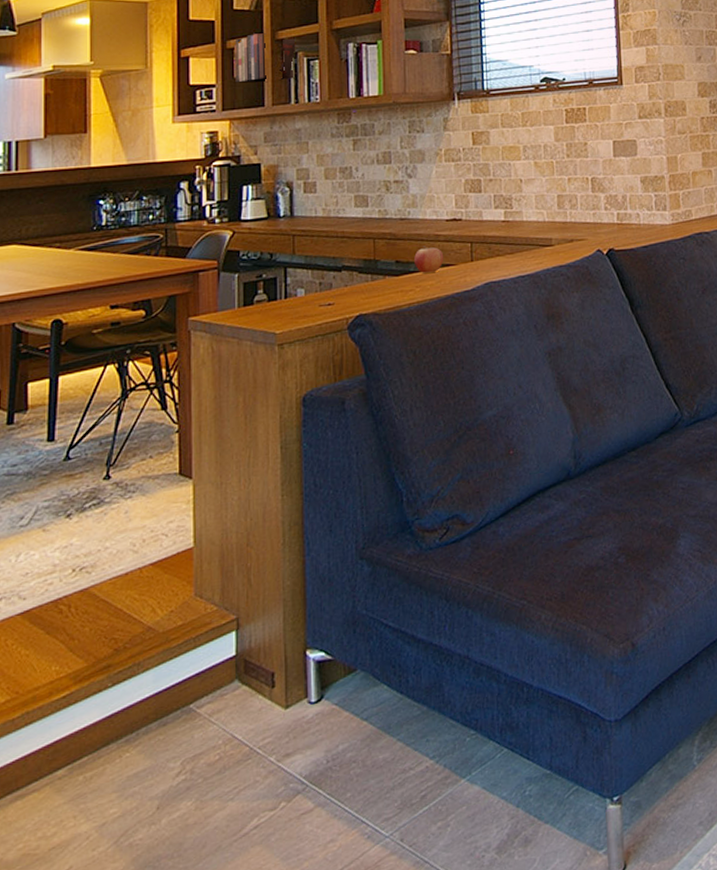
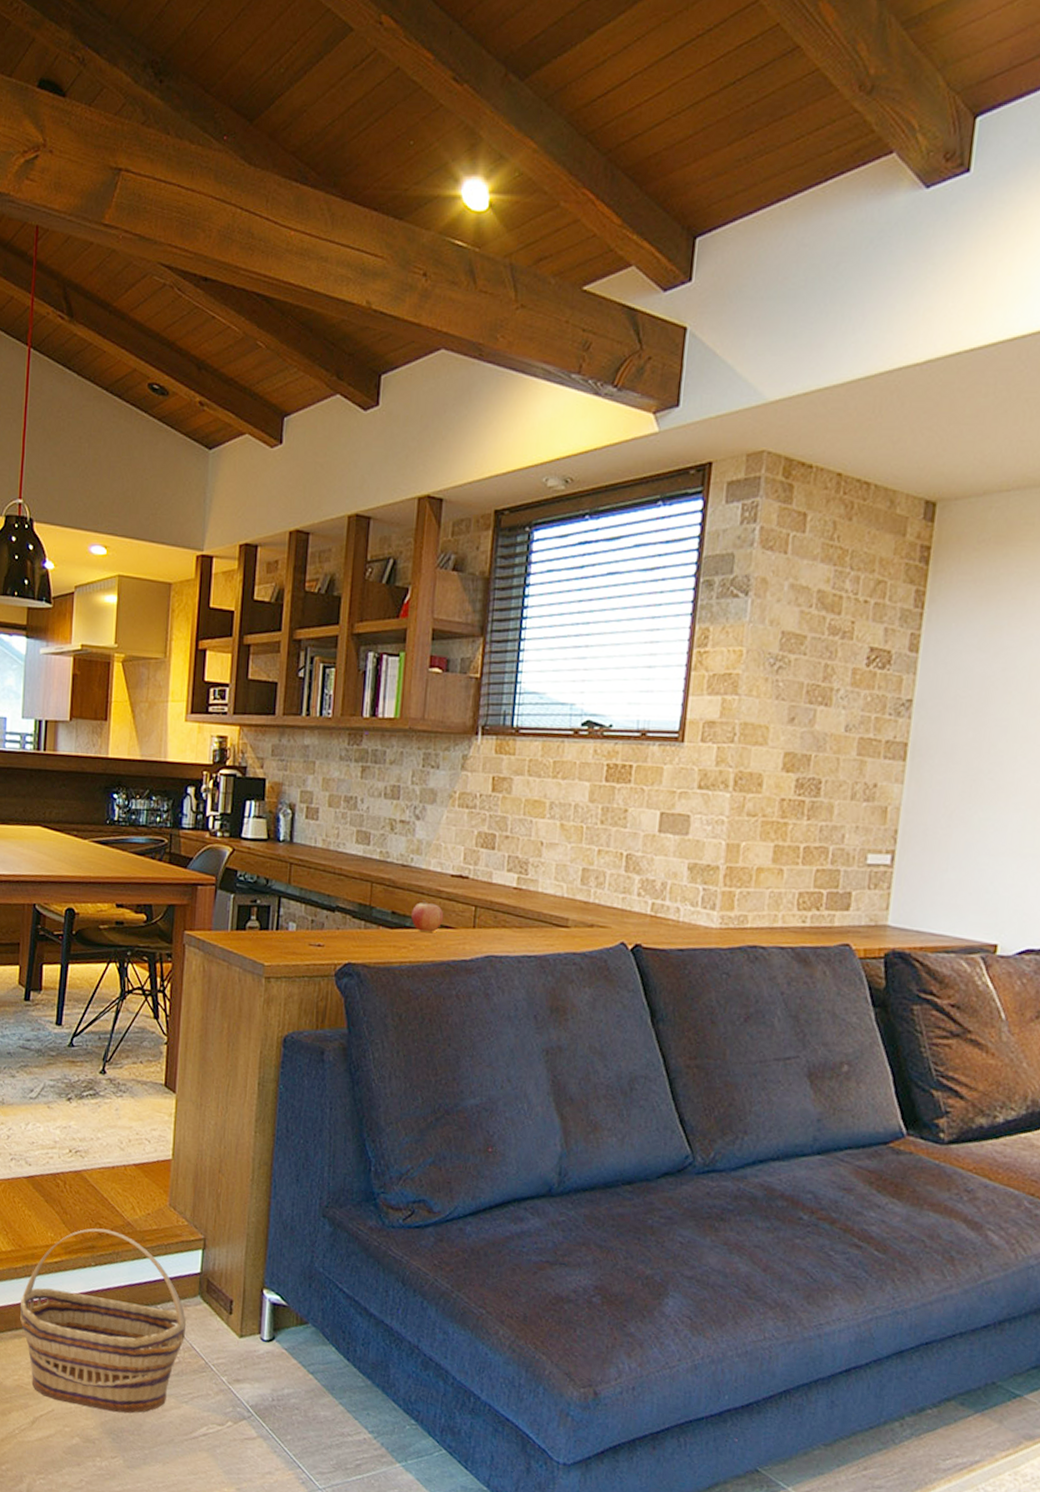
basket: none [22,641,225,855] -> present [20,1228,187,1413]
books: present [235,33,297,83] -> none [249,630,314,688]

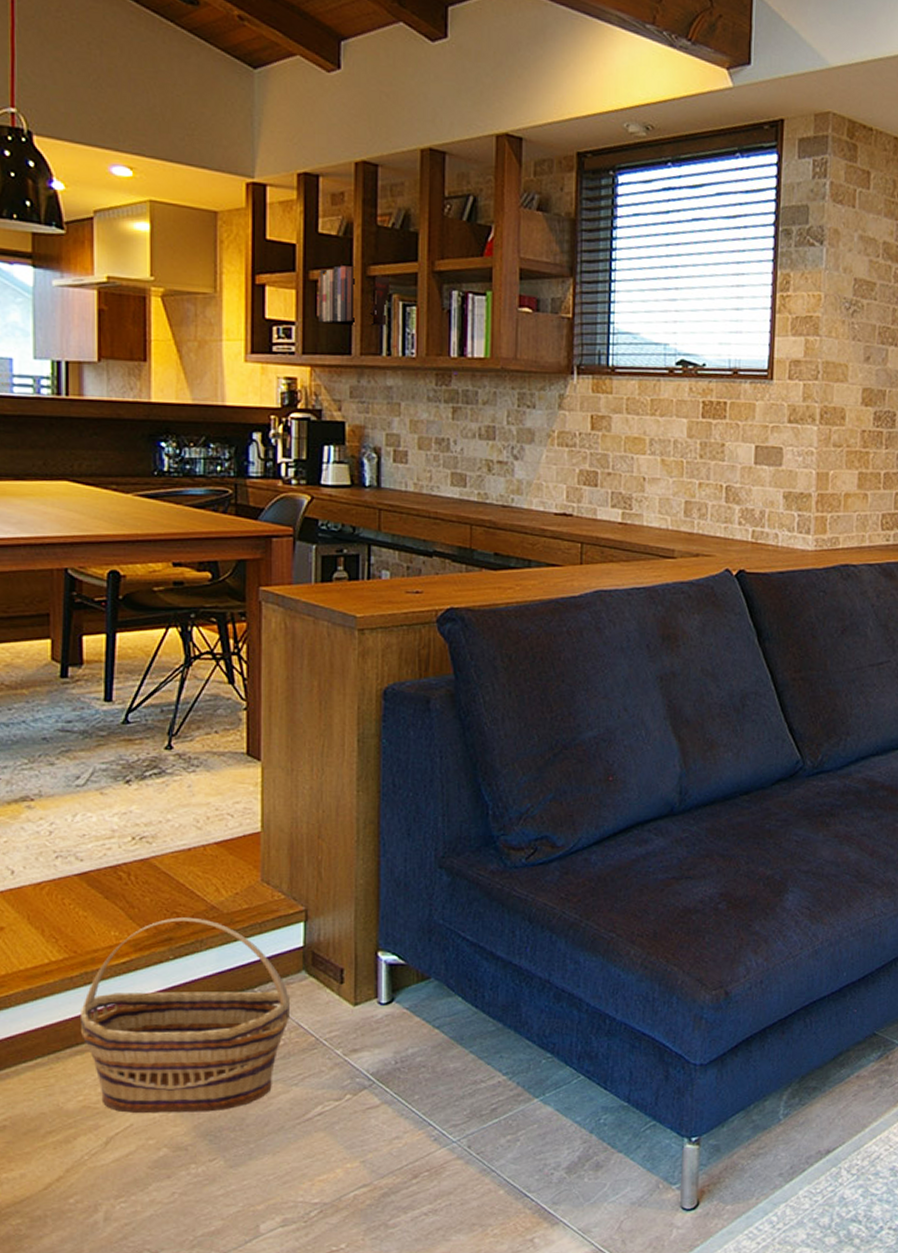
books: none [249,630,314,688] -> present [318,265,391,327]
fruit: present [411,900,444,933] -> none [516,540,550,572]

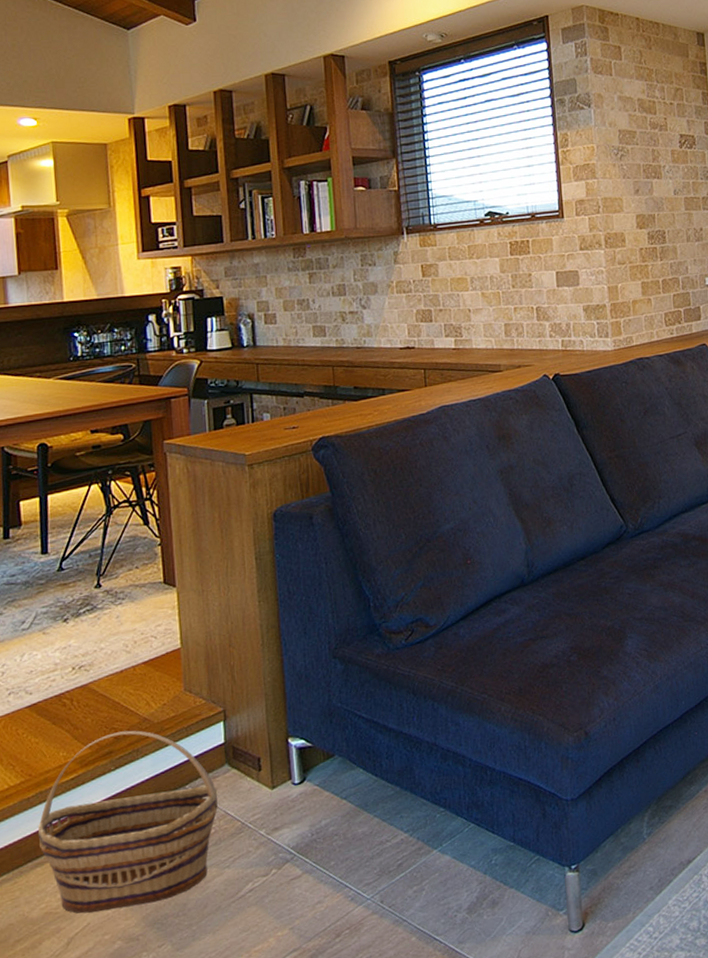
books: present [318,265,391,327] -> none [192,172,252,221]

